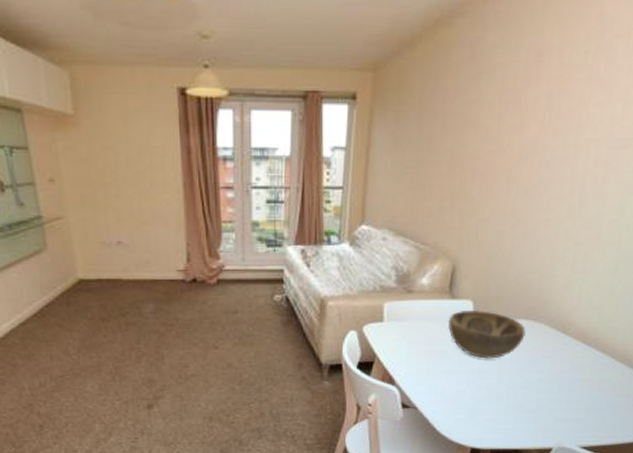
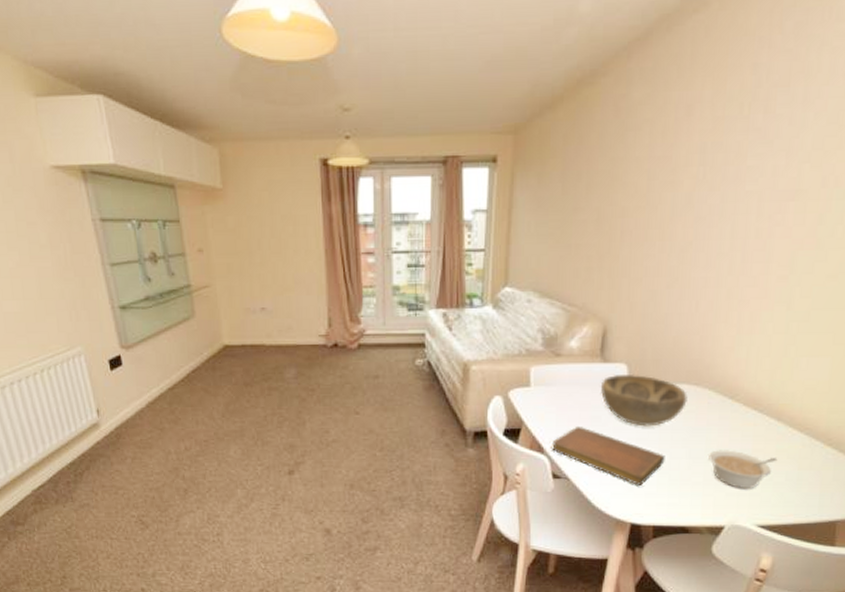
notebook: none [402,360,504,413] -> present [552,427,665,485]
legume: none [541,379,601,415] -> present [709,450,778,490]

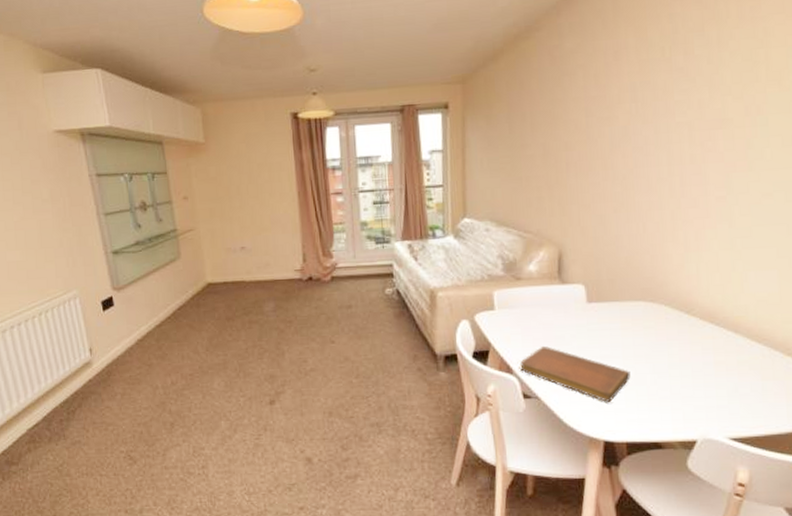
decorative bowl: present [600,373,687,427] -> none [561,293,645,344]
legume: present [709,450,778,490] -> none [673,363,740,402]

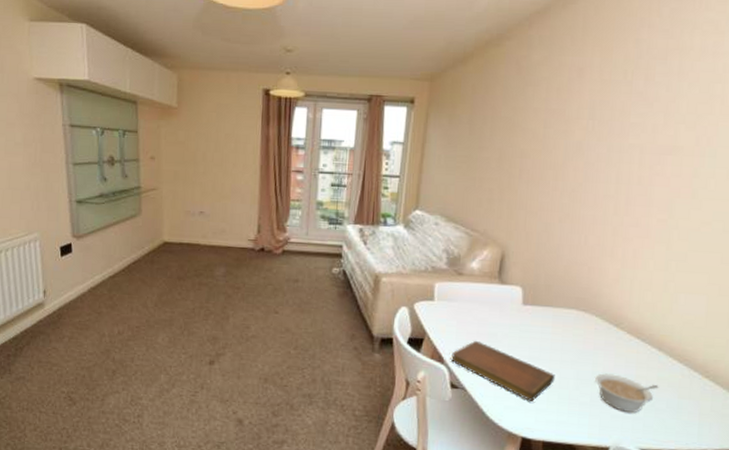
legume: none [673,363,740,402] -> present [595,373,659,414]

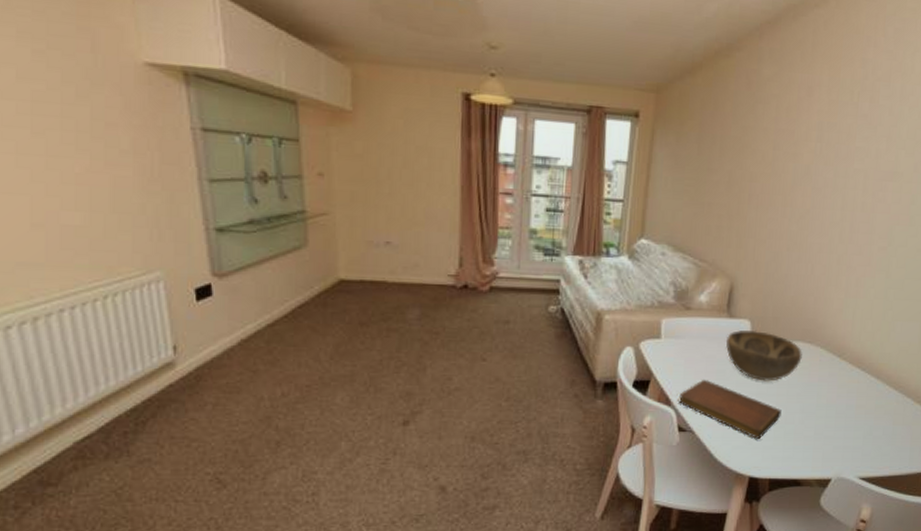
decorative bowl: none [497,296,576,346] -> present [725,330,802,382]
legume: present [595,373,659,414] -> none [819,405,877,443]

